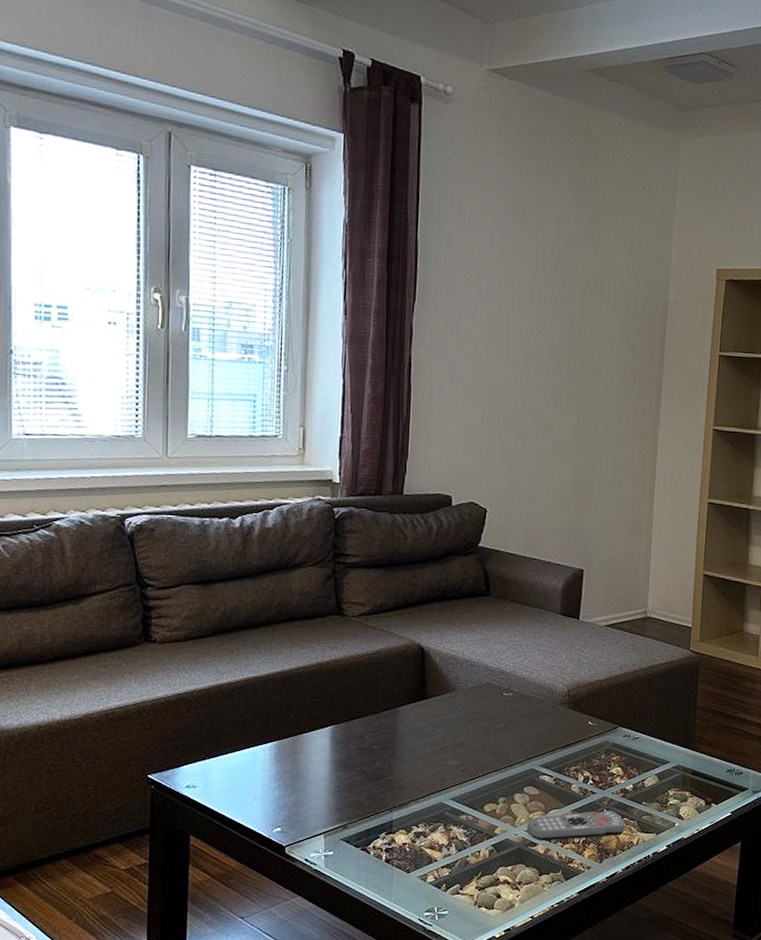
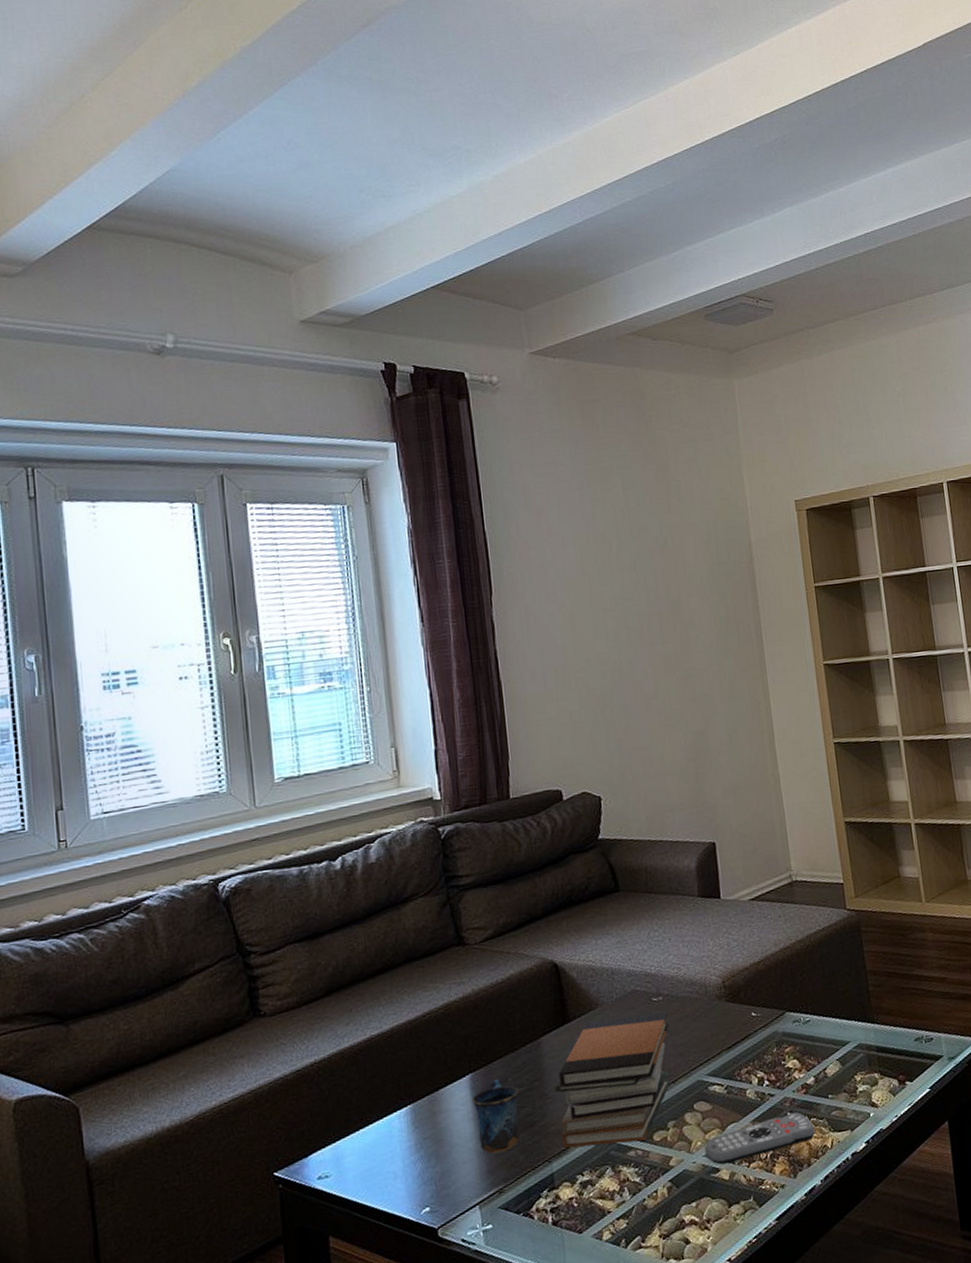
mug: none [330,734,374,795] -> present [471,1078,520,1154]
book stack: none [404,702,515,809] -> present [555,1011,670,1149]

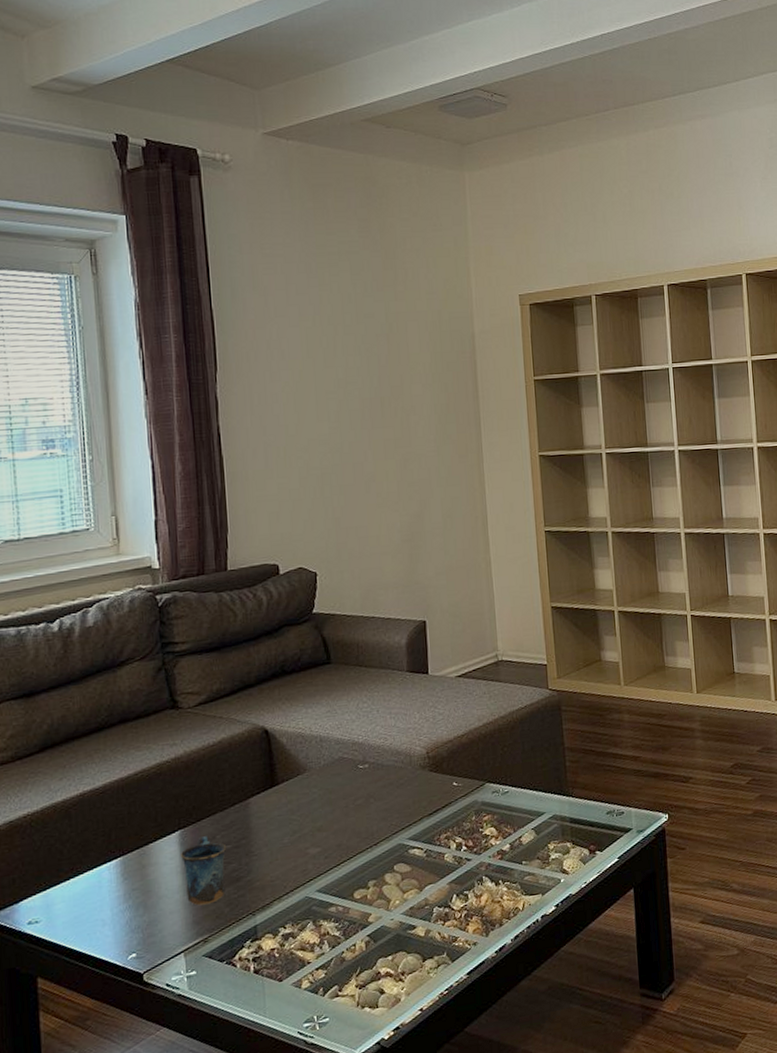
book stack: present [555,1011,670,1149] -> none [261,778,374,903]
remote control: present [704,1112,815,1165] -> none [402,875,508,922]

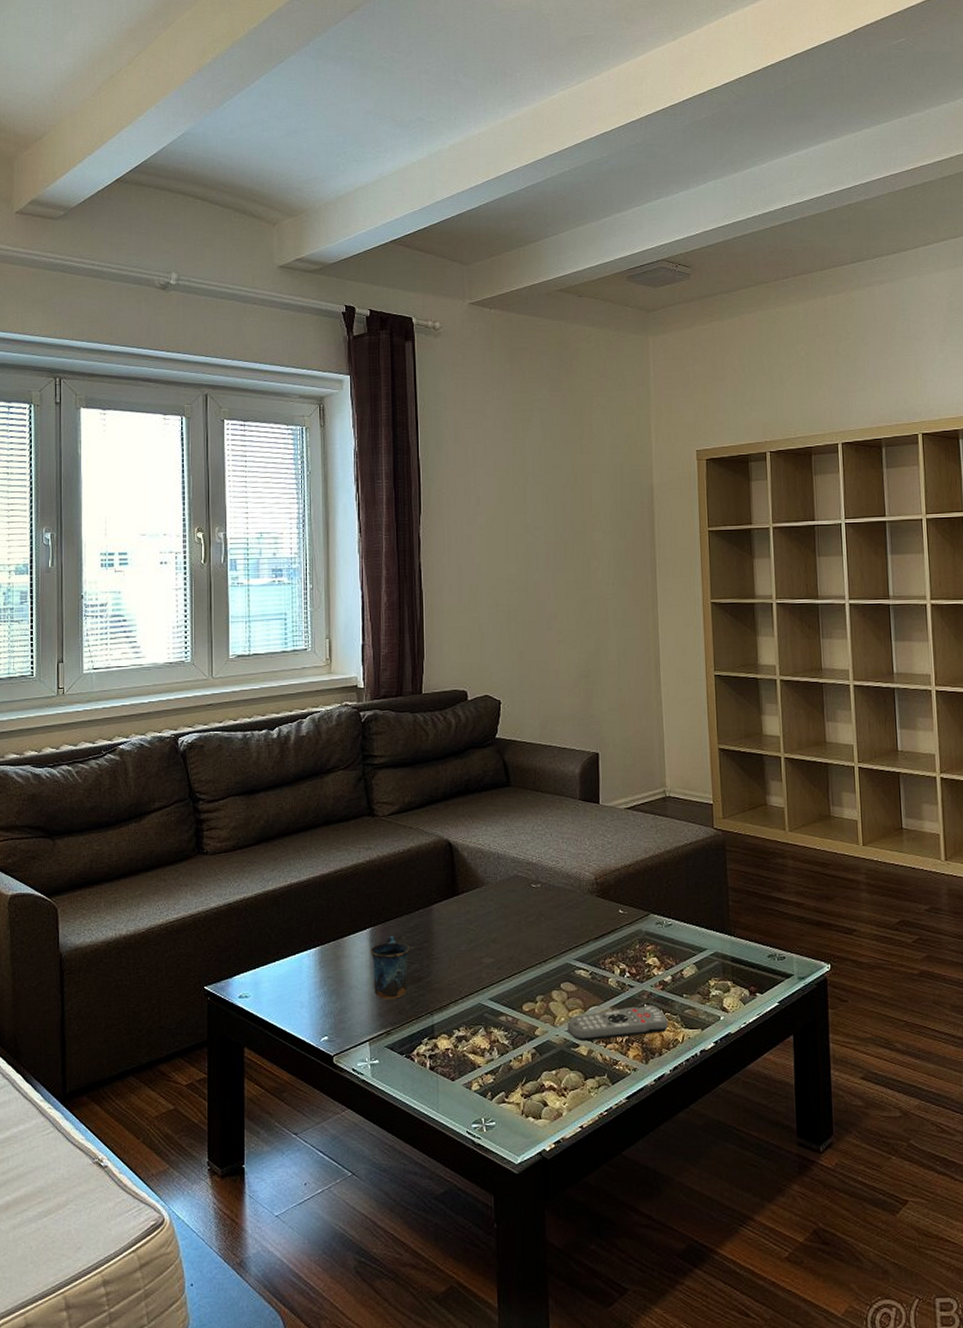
remote control: none [402,875,508,922] -> present [567,1004,668,1042]

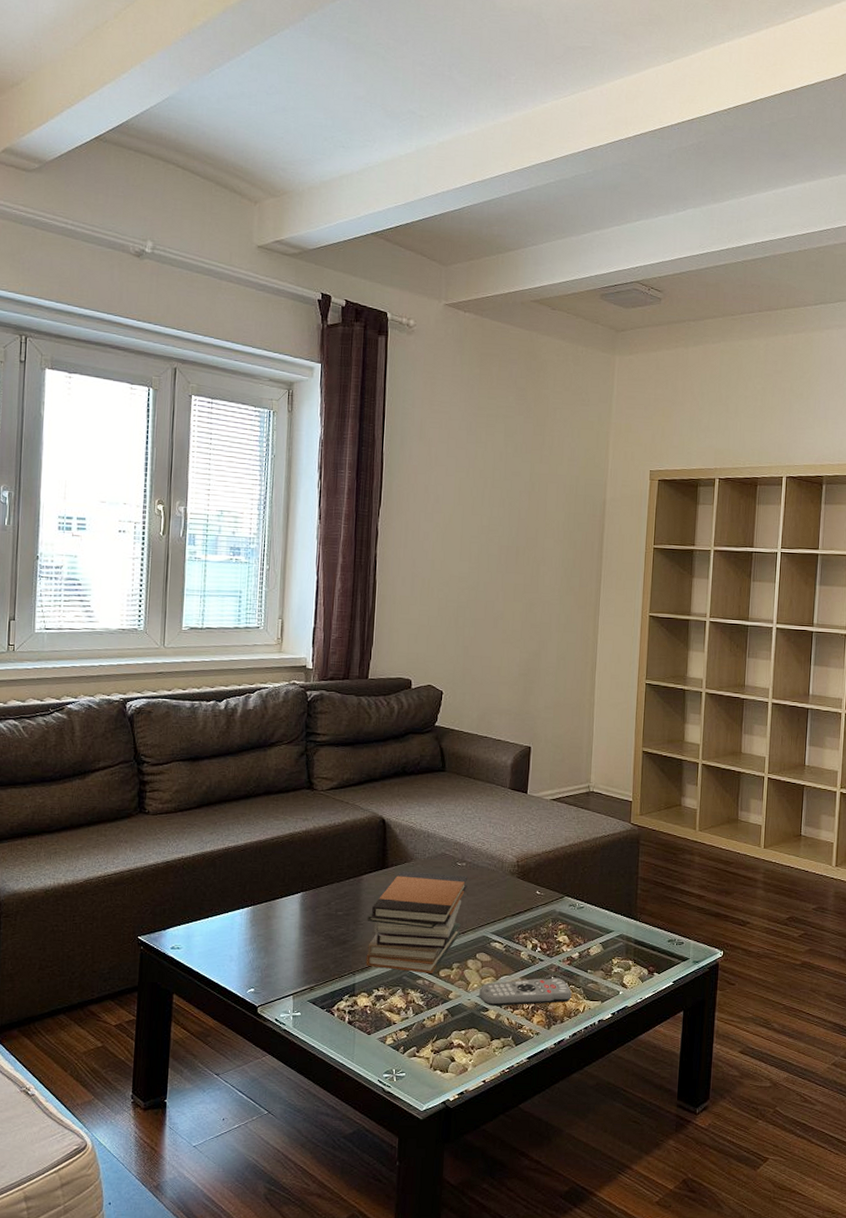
mug: present [369,936,411,999] -> none [299,901,339,959]
book stack: none [441,897,545,1009] -> present [365,871,468,974]

